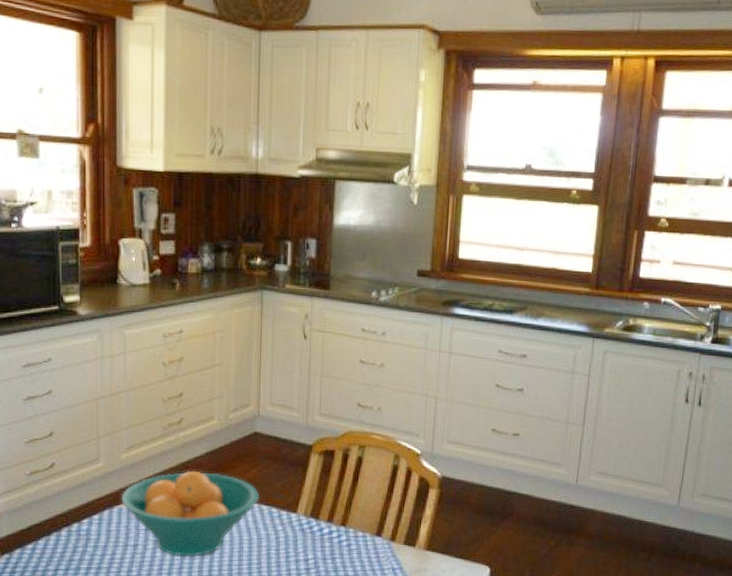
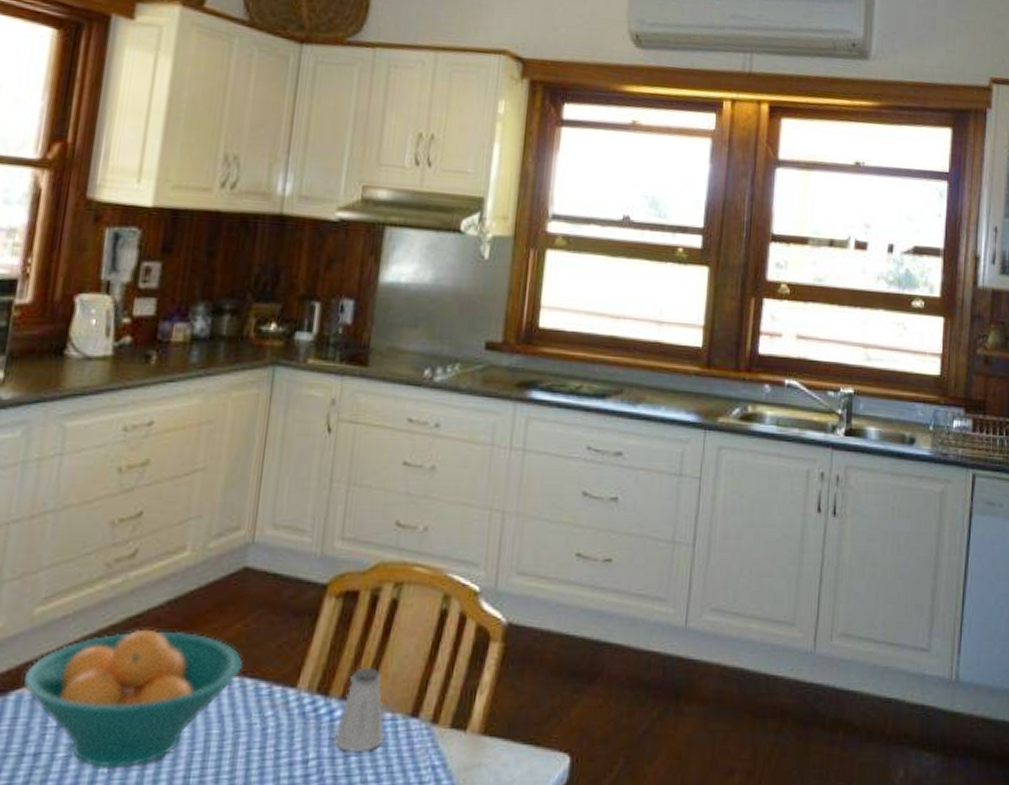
saltshaker: none [323,502,359,557] -> present [332,667,386,753]

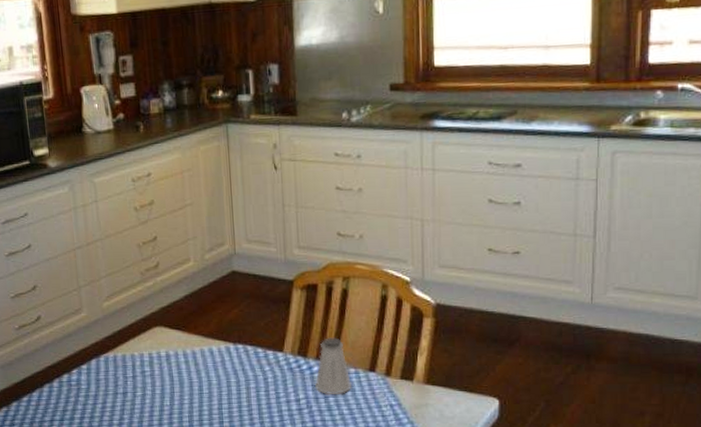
fruit bowl: present [23,629,244,770] -> none [106,314,244,403]

